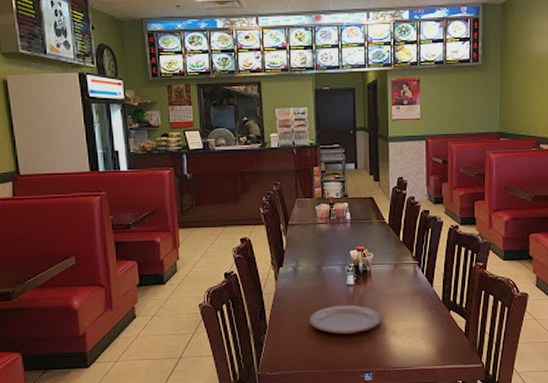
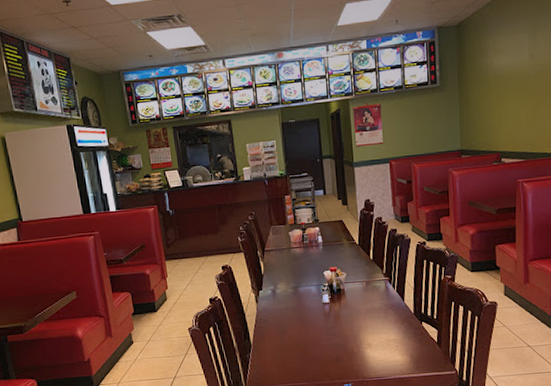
plate: present [309,304,382,334] -> none [290,321,357,349]

